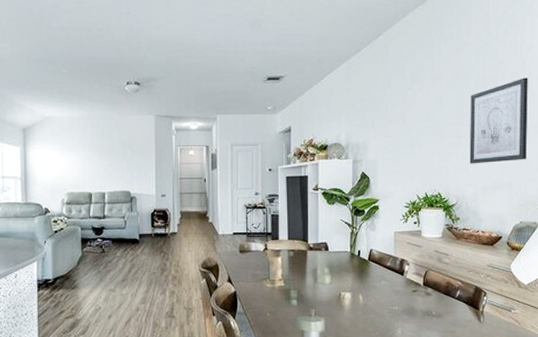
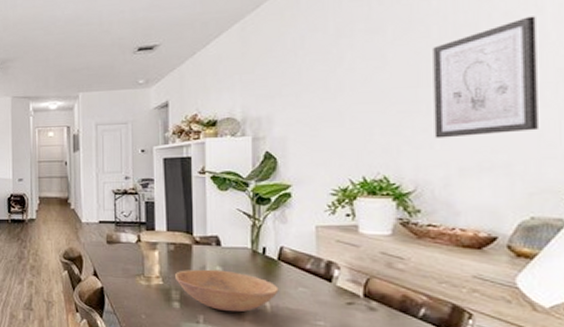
bowl: none [294,270,368,305] -> present [175,269,279,313]

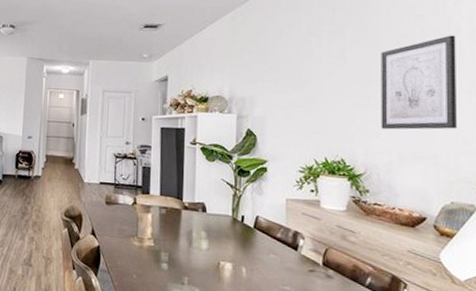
bowl: present [175,269,279,313] -> none [165,232,253,276]

